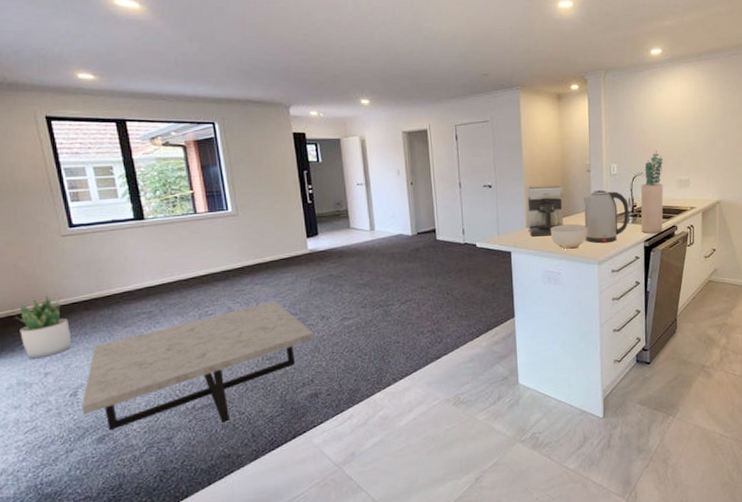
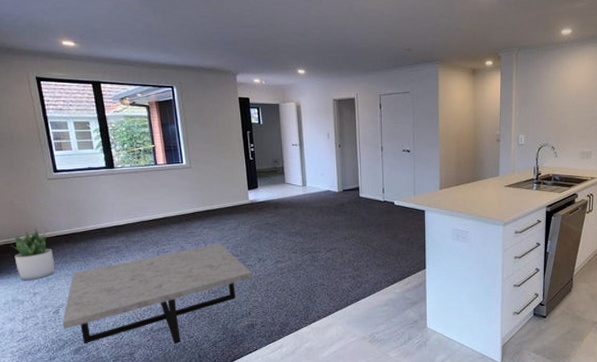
coffee maker: present [527,184,564,237] -> none [441,152,475,198]
bowl: present [550,224,588,249] -> none [461,188,495,210]
kettle: present [584,189,629,243] -> none [492,158,533,207]
vase: present [640,150,664,234] -> none [544,123,567,200]

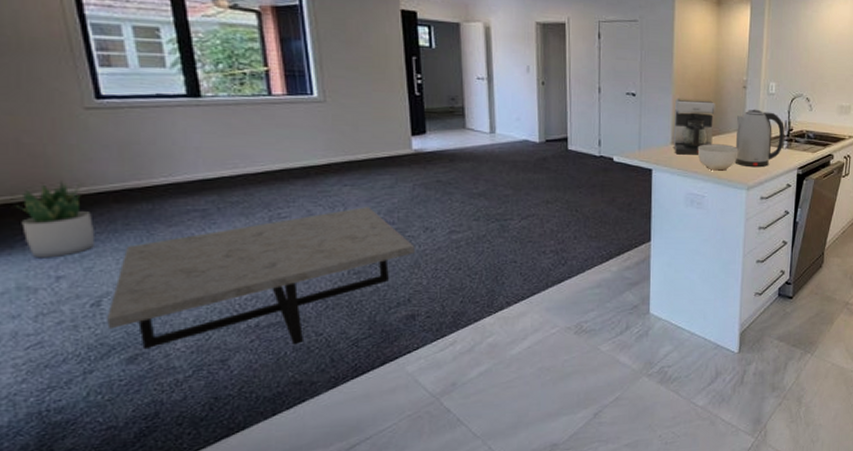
coffee maker: none [441,152,475,198] -> present [673,98,716,155]
bowl: none [461,188,495,210] -> present [697,144,739,171]
kettle: none [492,158,533,207] -> present [735,109,784,168]

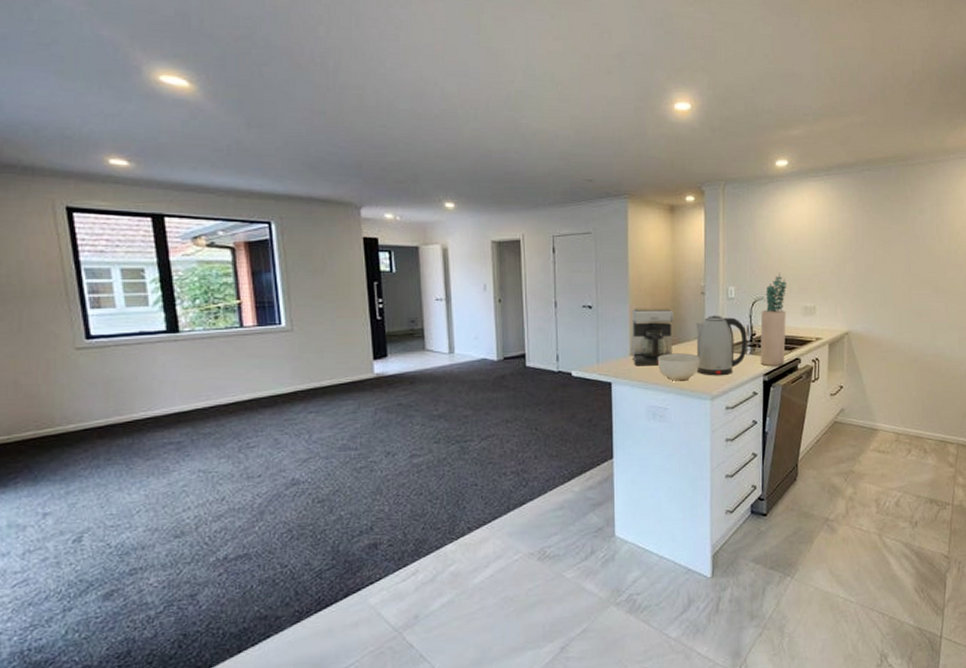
planter: present [17,181,94,259] -> none [12,419,79,496]
coffee table: present [107,207,415,348] -> none [86,433,377,584]
vase: none [795,71,825,161] -> present [760,272,786,367]

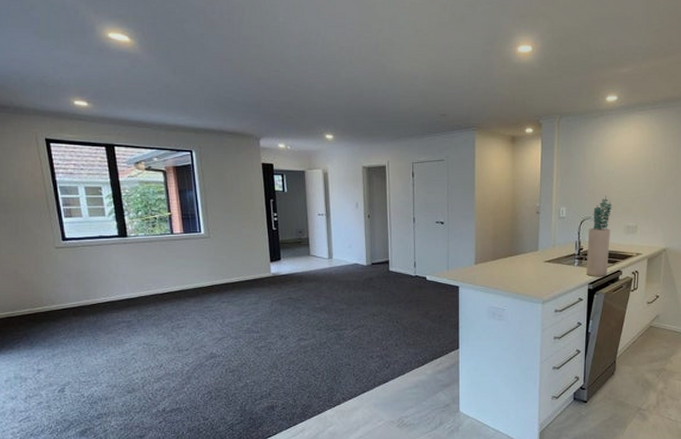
coffee maker: present [632,307,675,366] -> none [476,224,513,273]
bowl: present [657,353,700,381] -> none [497,263,534,287]
kettle: present [696,315,747,376] -> none [531,231,575,284]

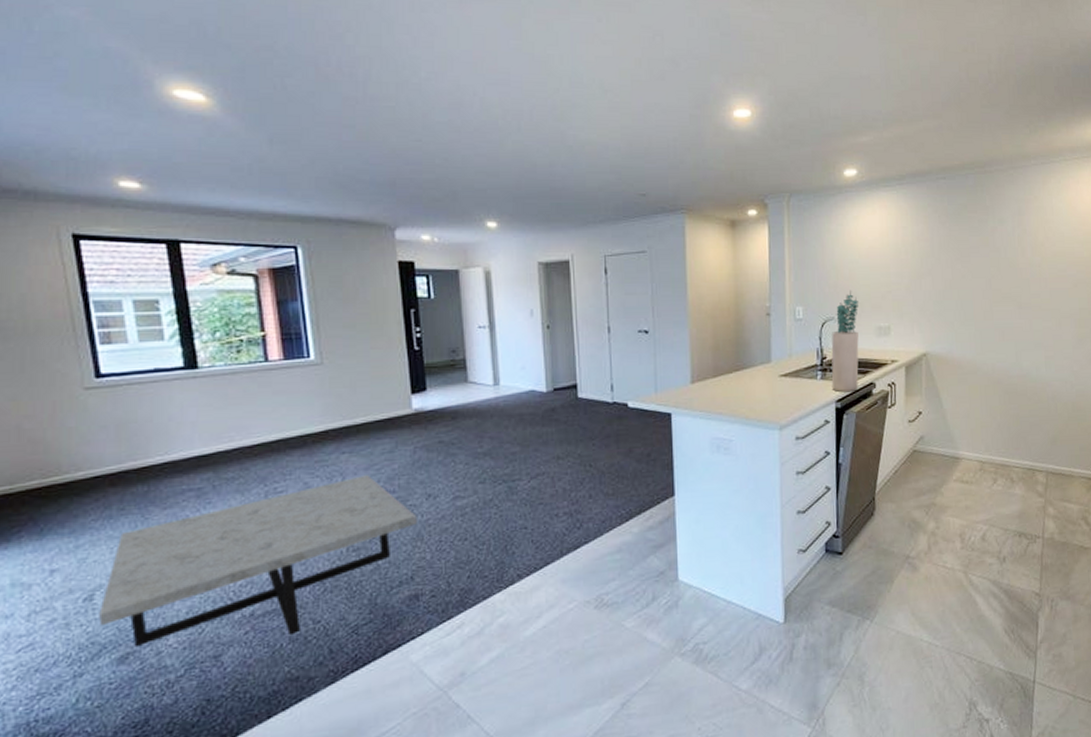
coffee table: none [68,319,273,426] -> present [99,475,417,646]

